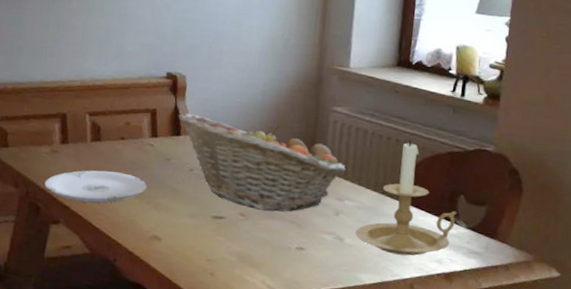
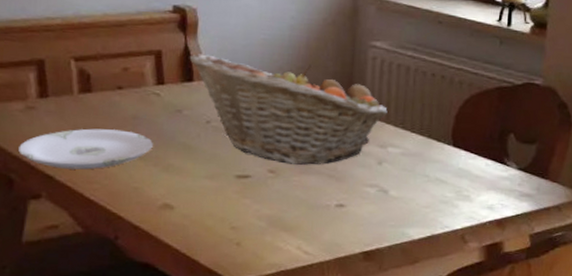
candle holder: present [355,139,457,256] -> none [401,75,507,204]

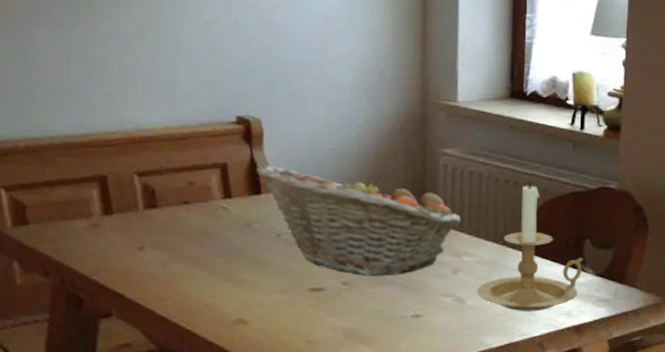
plate: present [18,128,153,170] -> none [86,245,223,287]
candle holder: none [401,75,507,204] -> present [477,181,584,311]

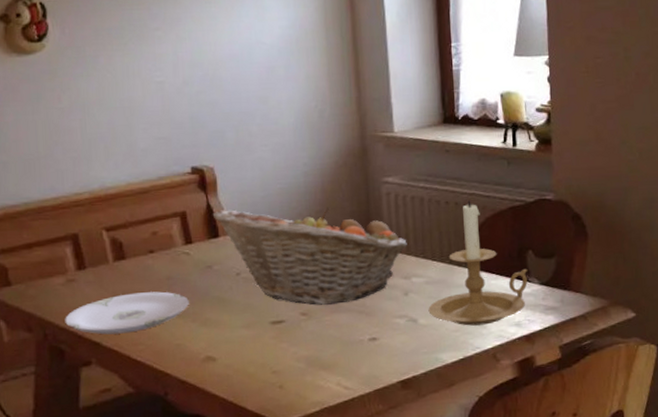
plate: none [86,245,223,287] -> present [65,291,189,335]

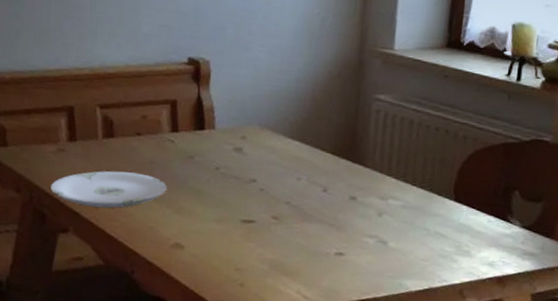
fruit basket: present [212,207,407,305] -> none [201,103,390,213]
candle holder: present [428,200,528,326] -> none [400,130,511,259]

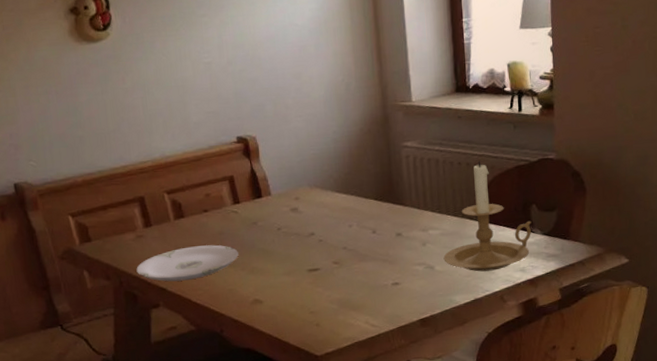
candle holder: none [400,130,511,259] -> present [443,161,532,272]

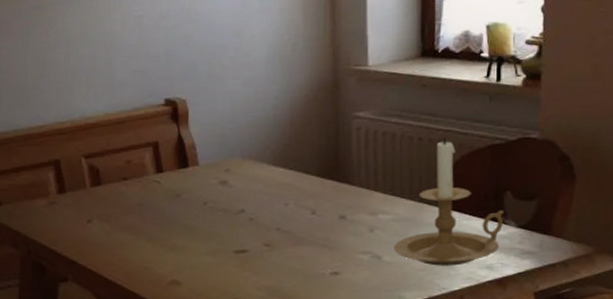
plate: present [136,245,239,282] -> none [46,217,158,254]

